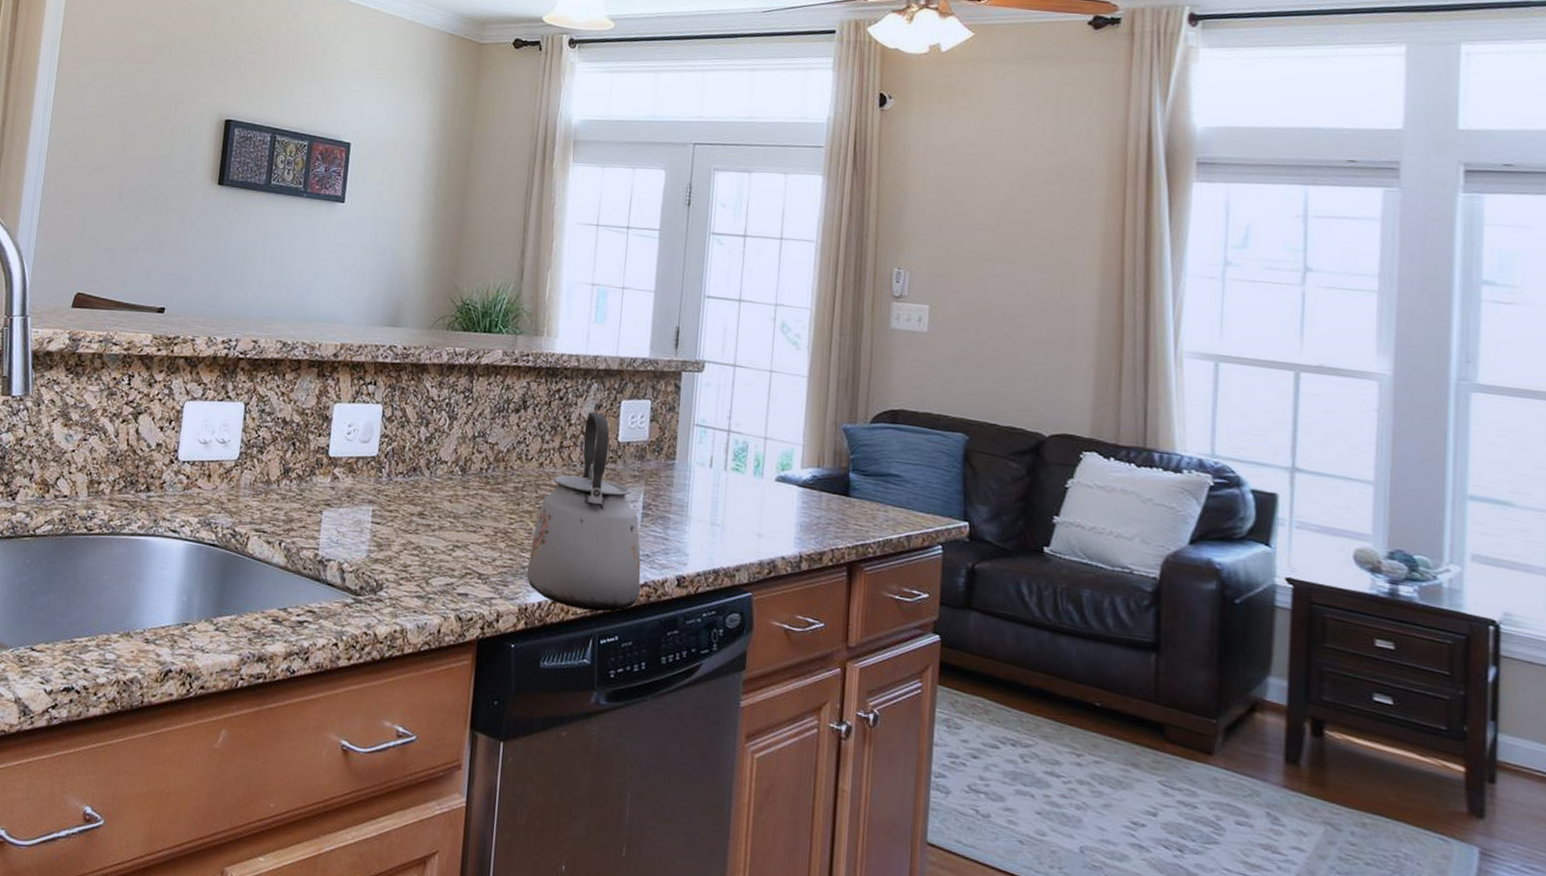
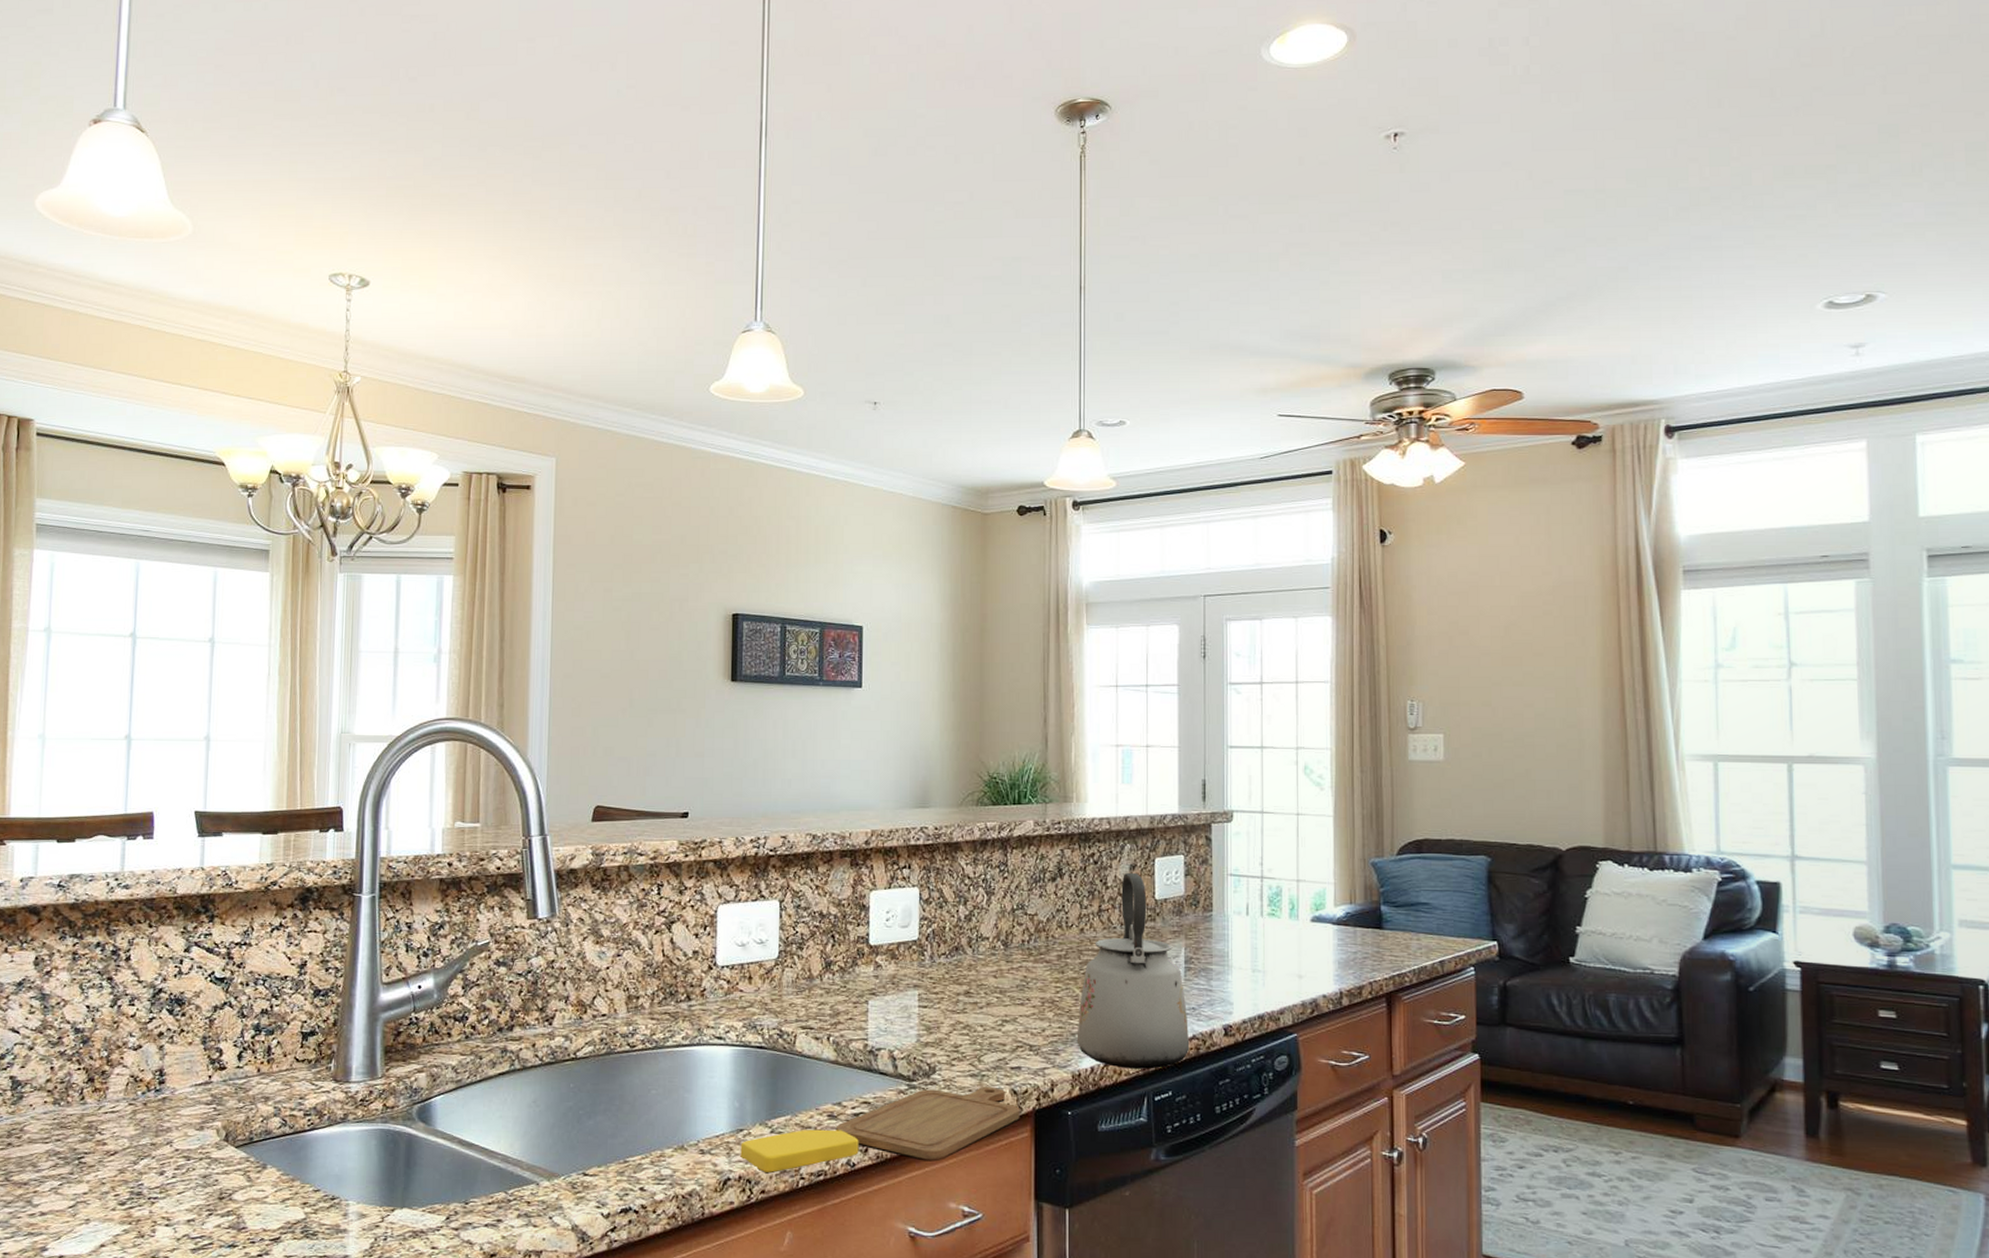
sponge: none [183,630,301,671] -> present [740,1129,859,1175]
chopping board: none [278,605,464,679] -> present [835,1086,1020,1162]

